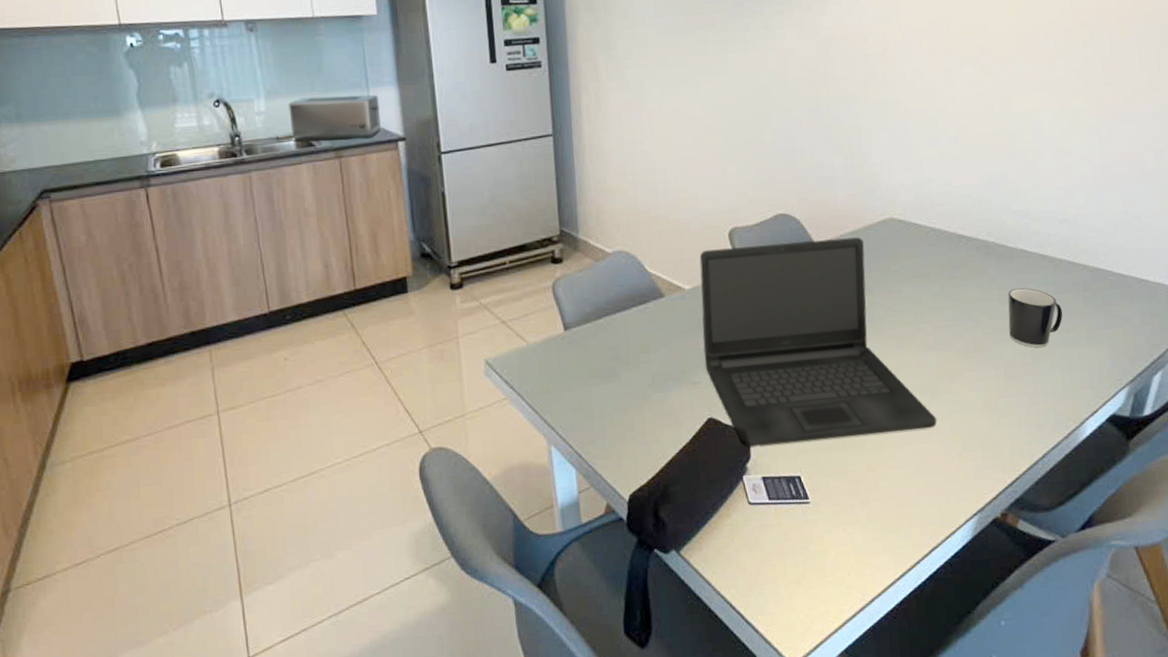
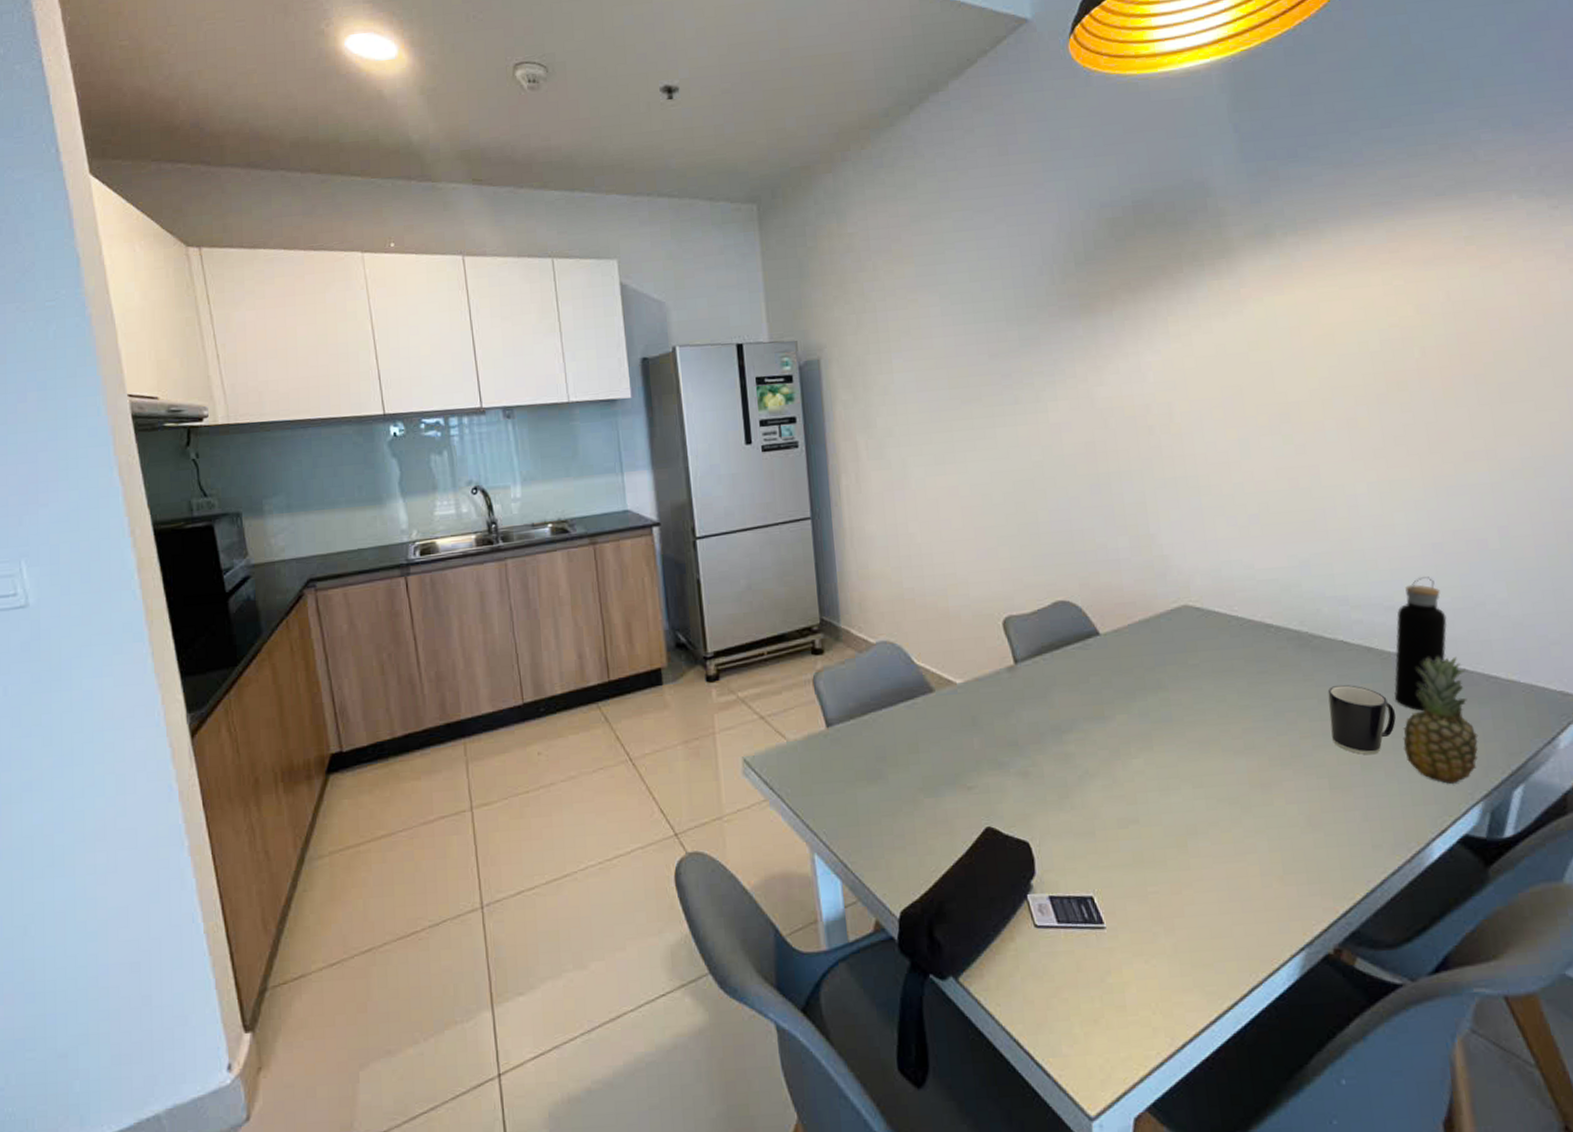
toaster: present [288,94,381,142] -> none [544,478,635,528]
laptop: present [699,237,937,448] -> none [971,626,1251,862]
water bottle: none [1063,193,1110,310] -> present [1394,577,1448,711]
fruit: none [1067,263,1129,371] -> present [1402,656,1479,784]

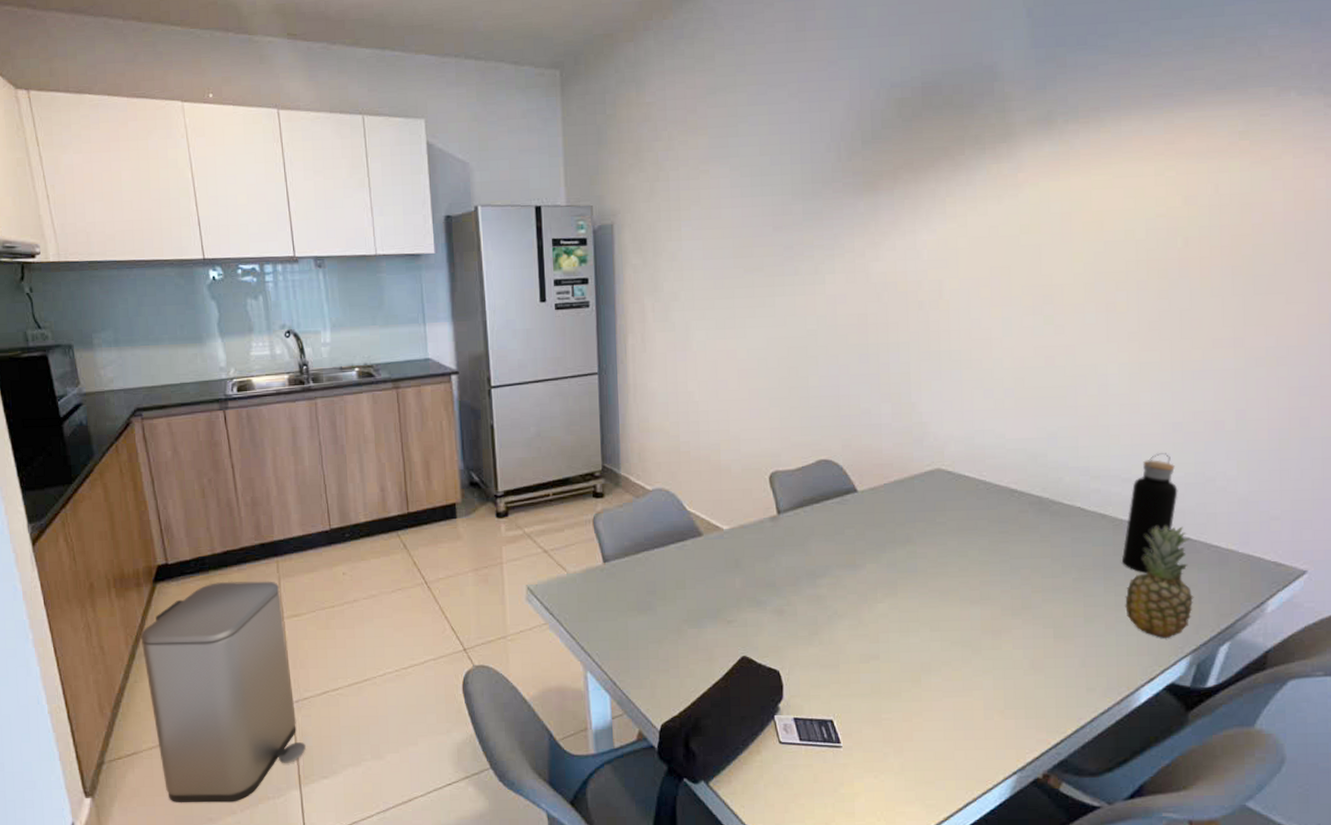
pedal bin: none [310,766,498,1034] -> present [140,581,306,803]
mug: present [1327,685,1396,755] -> none [1060,547,1120,610]

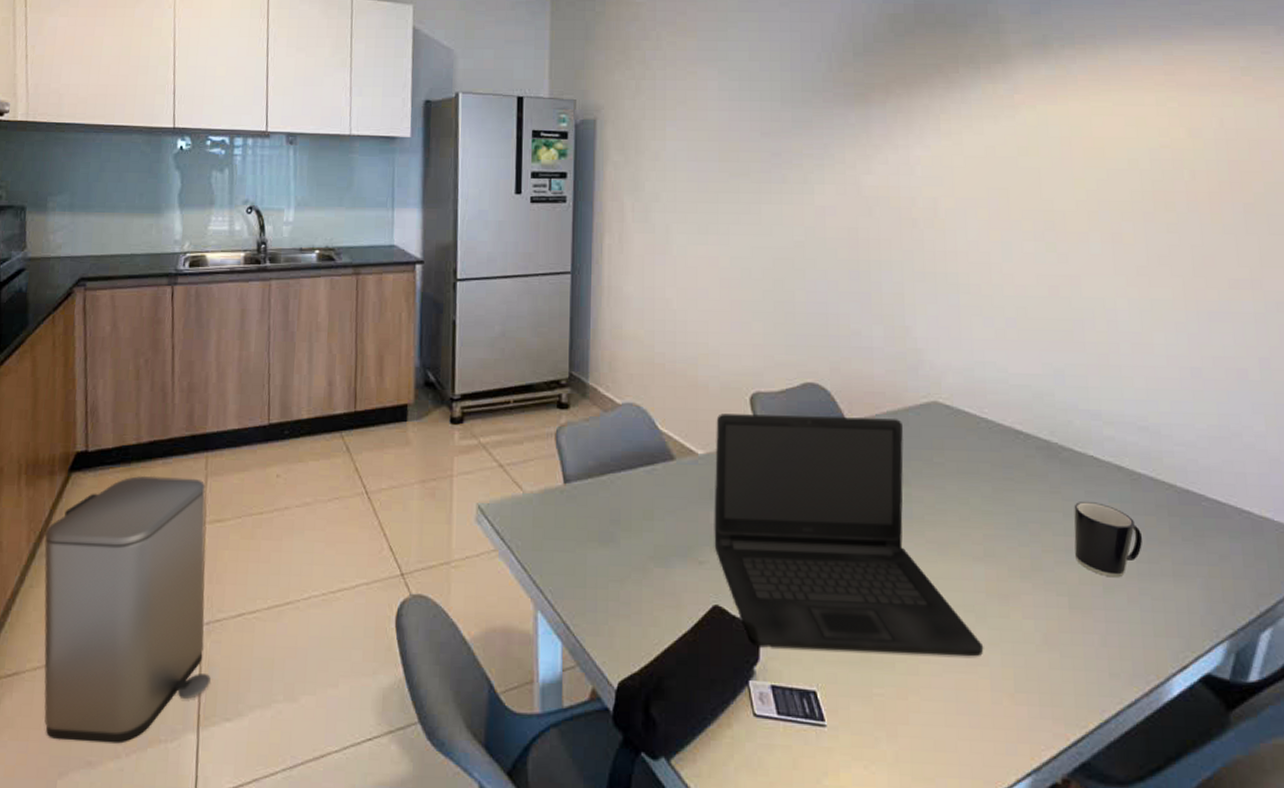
laptop: none [739,486,979,688] -> present [714,413,984,657]
mug: none [1060,547,1120,610] -> present [1074,502,1142,578]
water bottle: present [1122,453,1178,573] -> none [1143,400,1202,538]
fruit: present [1125,525,1194,638] -> none [1148,483,1227,618]

